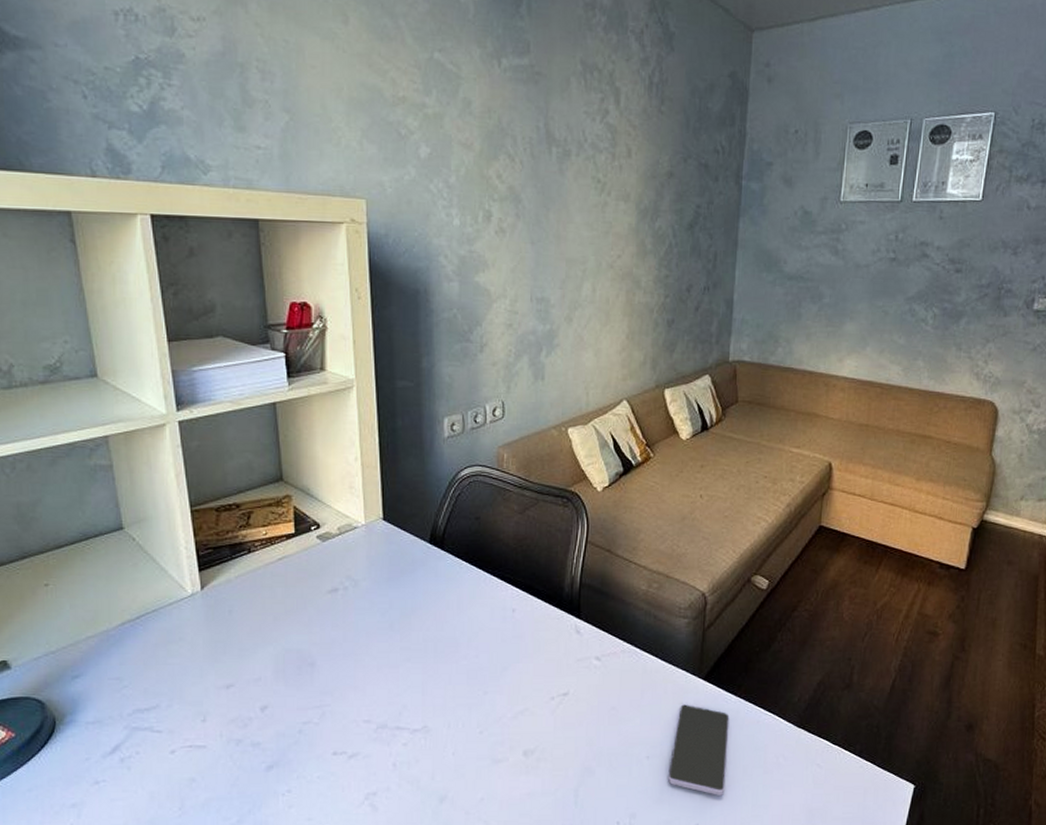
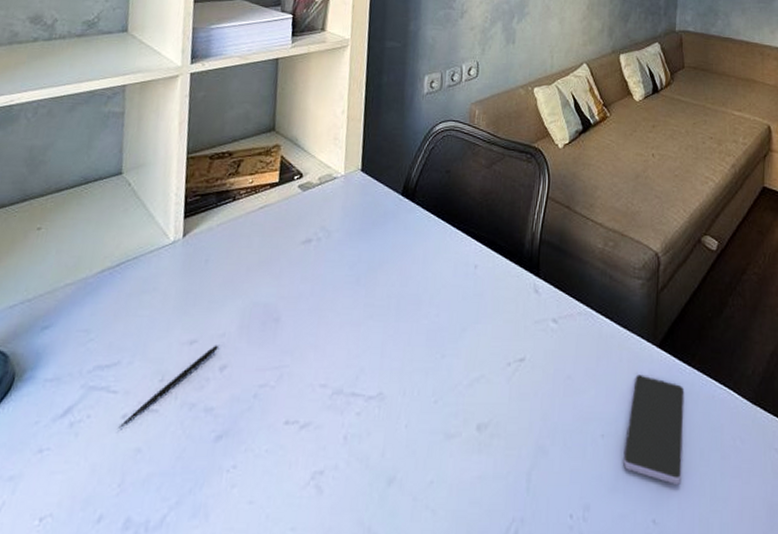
pen: none [169,688,256,762] -> present [118,345,219,428]

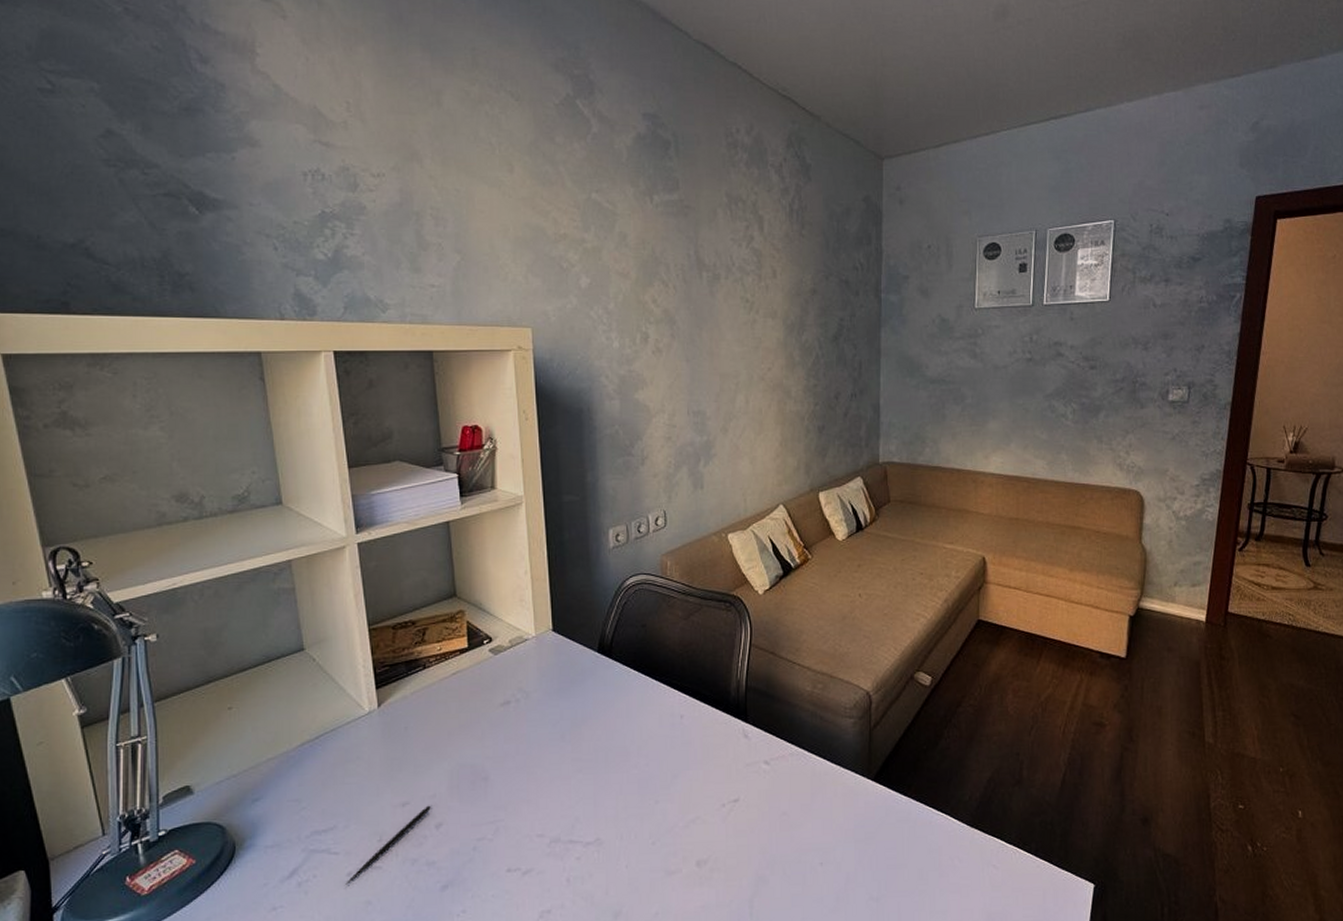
smartphone: present [623,374,684,484] -> none [843,807,902,902]

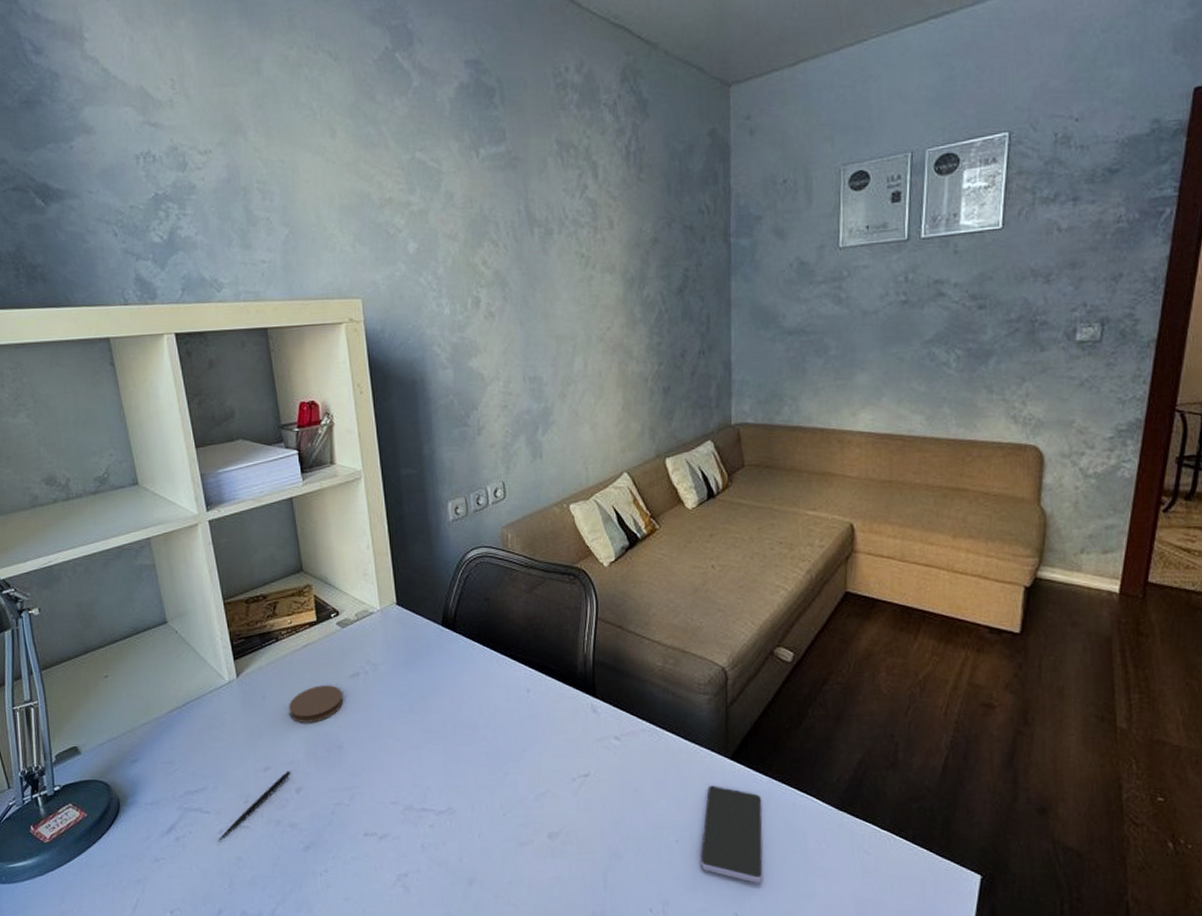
coaster: none [433,714,493,754] -> present [289,685,344,723]
smartphone: none [843,807,902,902] -> present [700,785,763,883]

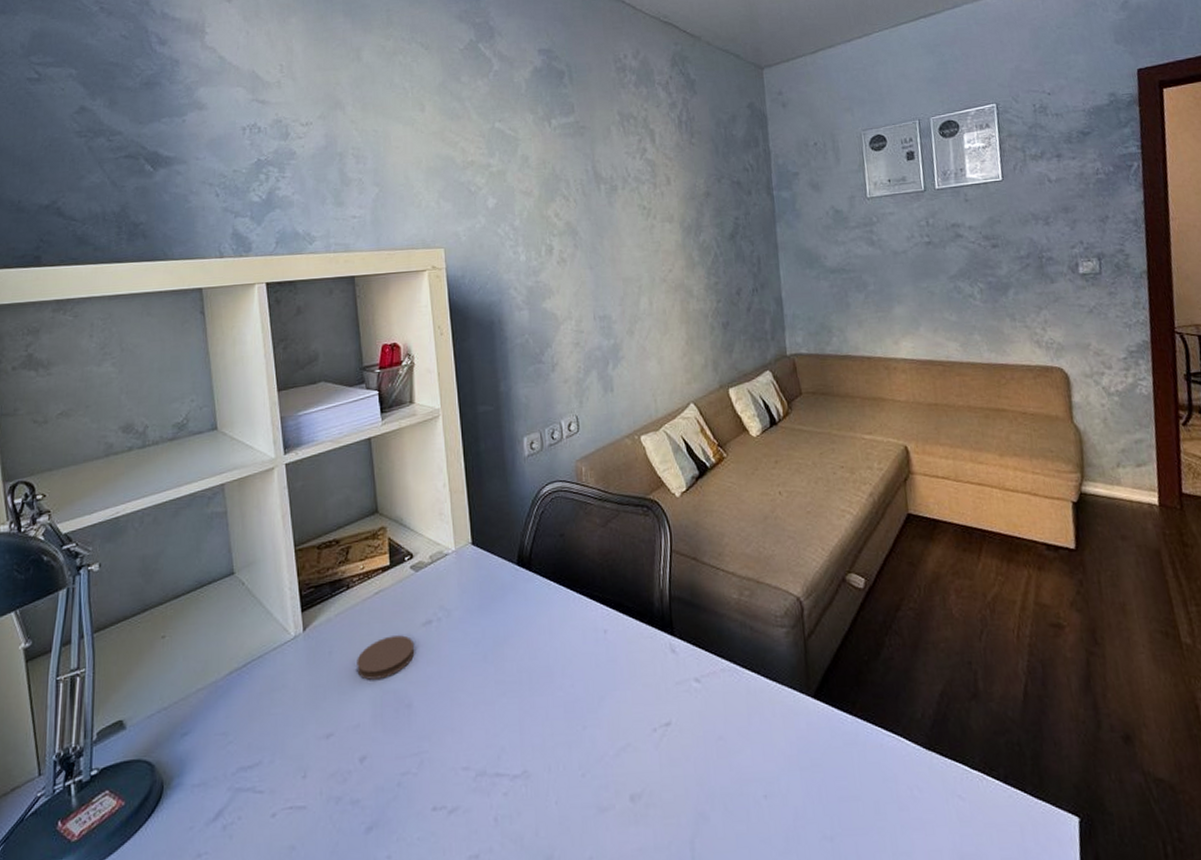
pen: present [217,770,291,841] -> none [269,736,355,828]
smartphone: present [700,785,763,883] -> none [790,728,858,842]

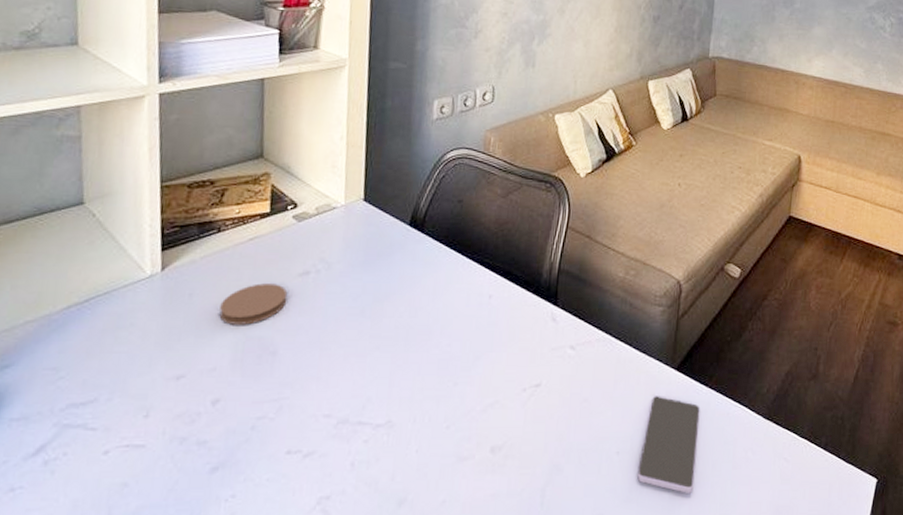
smartphone: none [790,728,858,842] -> present [637,396,700,493]

